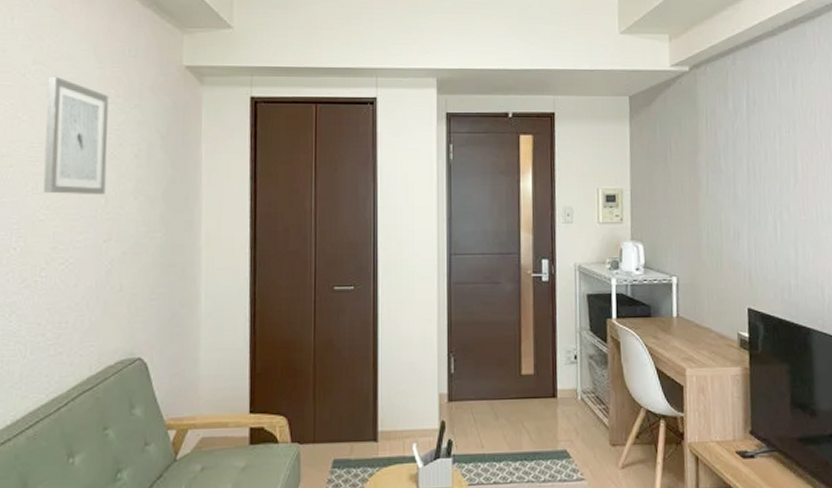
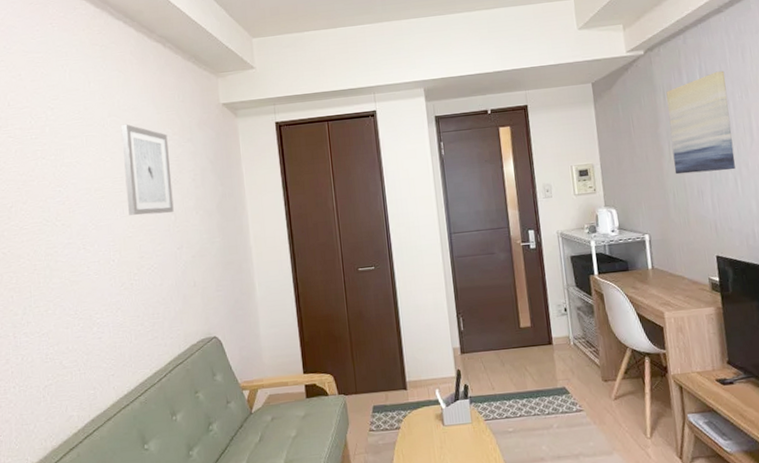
wall art: none [709,100,777,212] -> present [666,70,735,175]

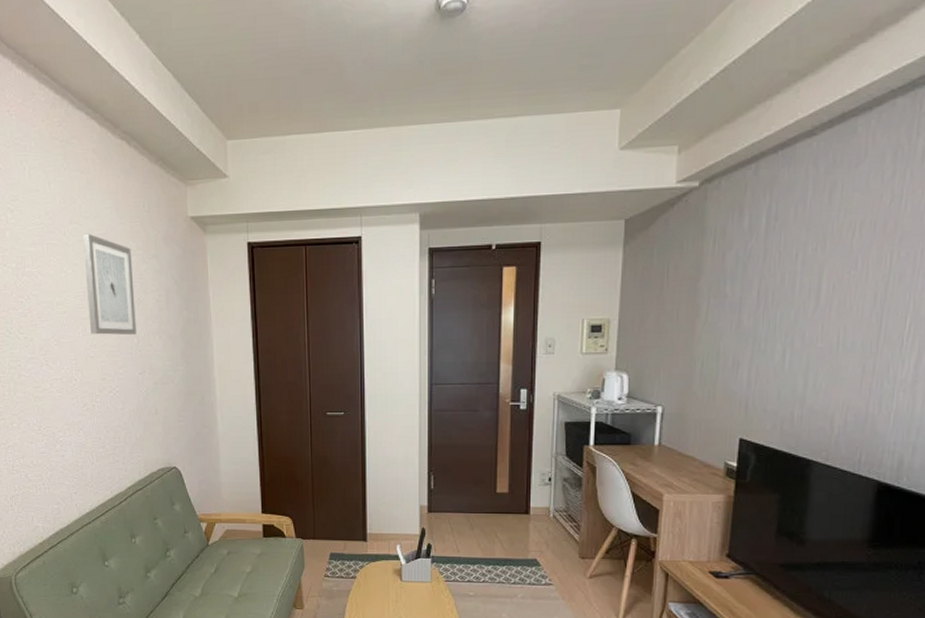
wall art: present [666,70,735,175] -> none [709,214,801,340]

